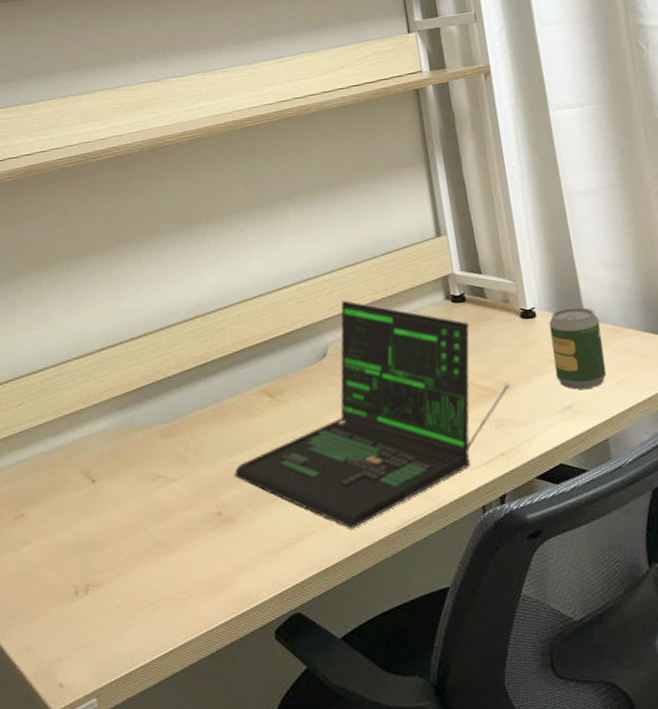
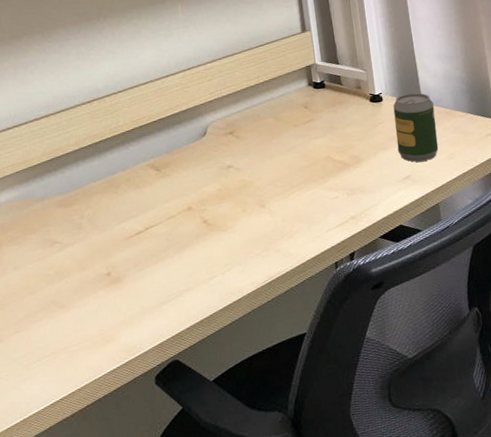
laptop: present [234,300,511,529] -> none [123,86,361,285]

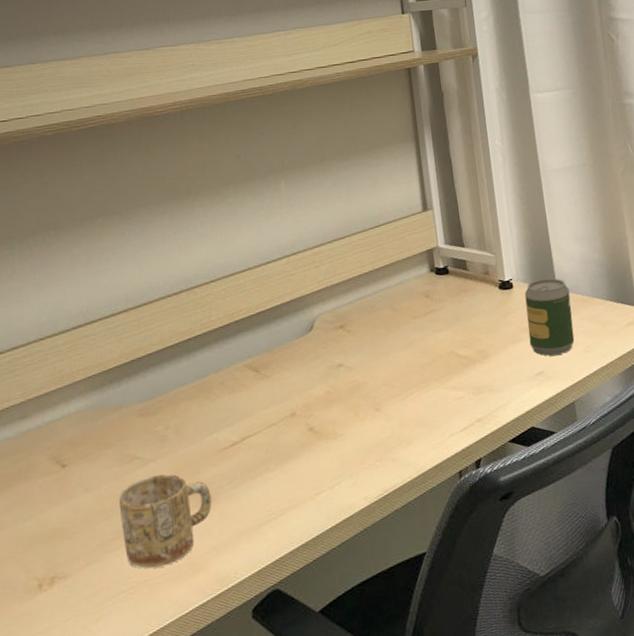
mug: none [42,256,121,338] -> present [118,473,212,569]

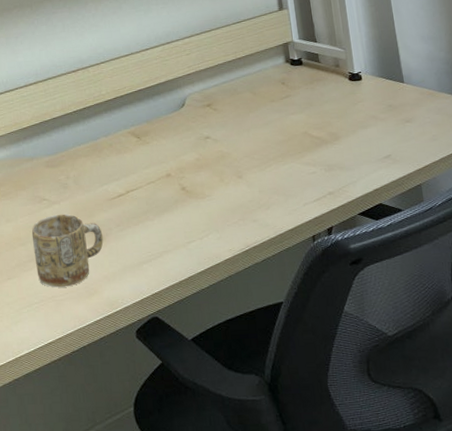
soda can: present [524,278,575,356] -> none [373,72,421,142]

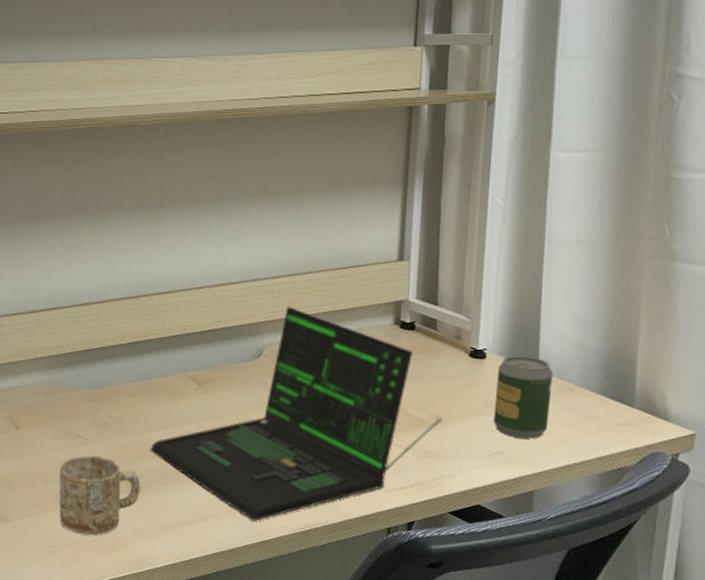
laptop: none [106,60,339,250] -> present [150,306,443,522]
soda can: none [373,72,421,142] -> present [493,355,553,439]

